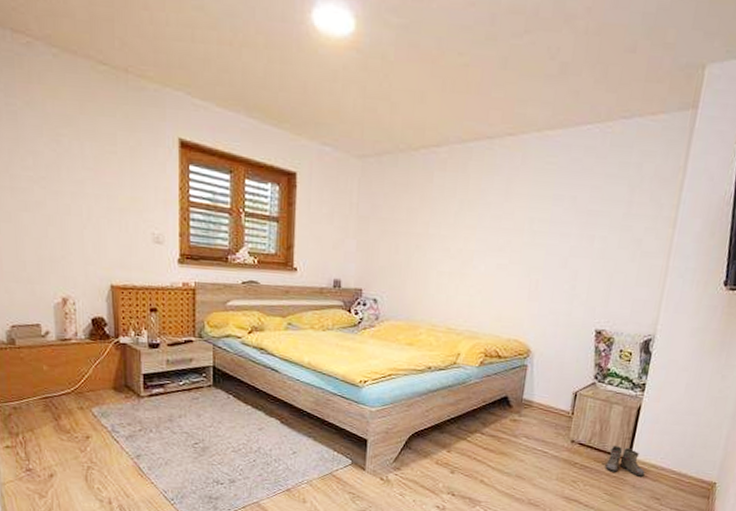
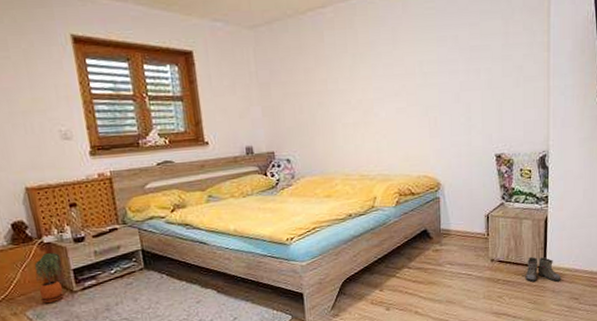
potted plant: none [107,353,135,403] -> present [34,252,65,303]

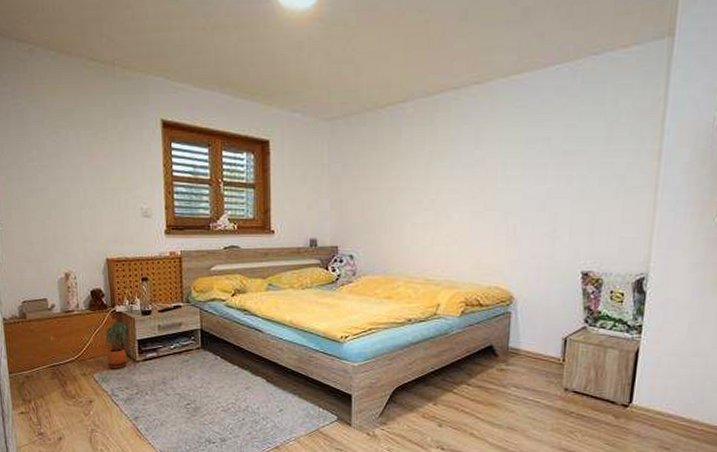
boots: present [524,256,561,282] -> none [603,391,650,425]

